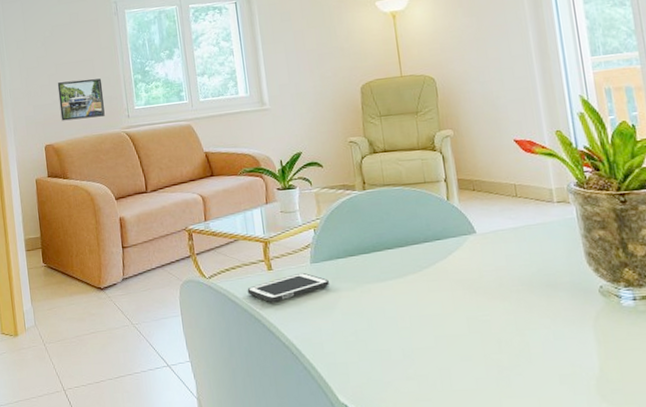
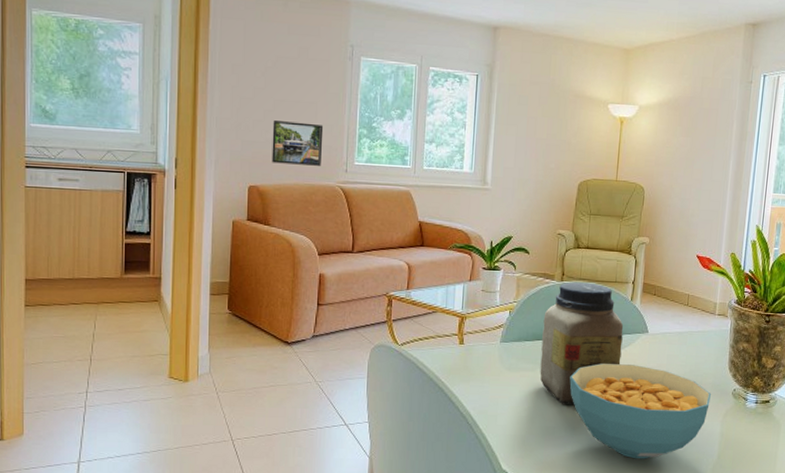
cell phone: present [247,272,329,303] -> none [436,349,514,375]
jar: none [352,187,451,323] -> present [540,282,624,404]
cereal bowl: none [395,270,573,380] -> present [569,363,712,459]

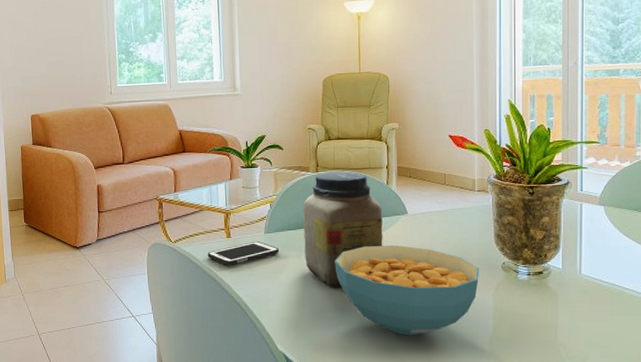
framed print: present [271,121,324,166] -> none [45,55,89,94]
cell phone: none [436,349,514,375] -> present [207,241,279,266]

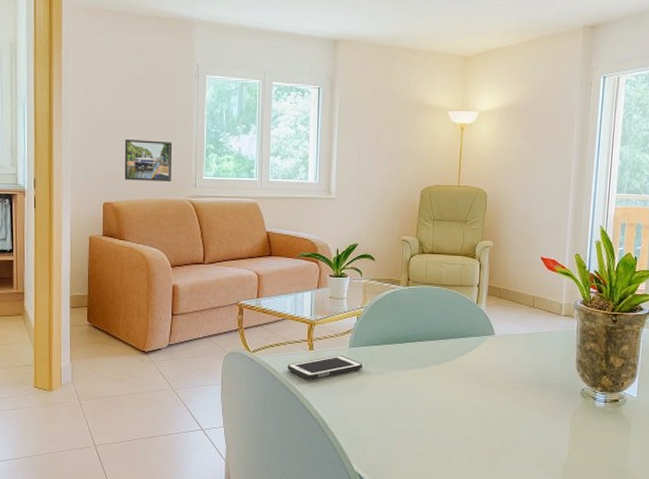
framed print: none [45,55,89,94] -> present [124,139,173,181]
jar: present [303,171,383,287] -> none [388,287,470,406]
cereal bowl: present [334,245,480,336] -> none [418,366,560,459]

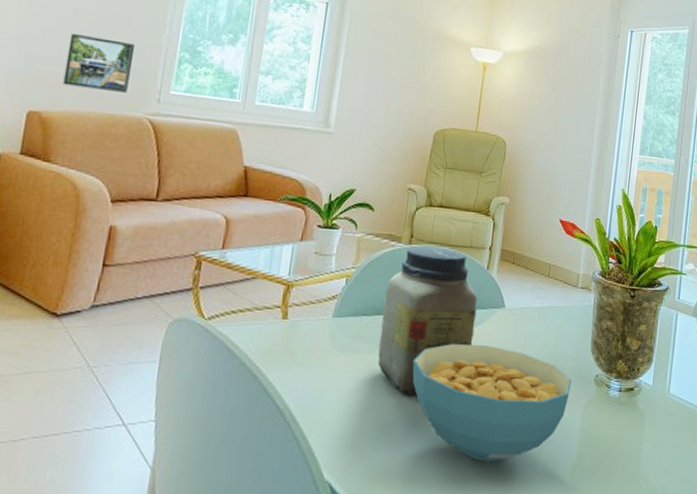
cell phone: present [287,354,362,380] -> none [251,326,347,358]
jar: none [388,287,470,406] -> present [378,245,478,395]
cereal bowl: none [418,366,560,459] -> present [412,344,573,462]

